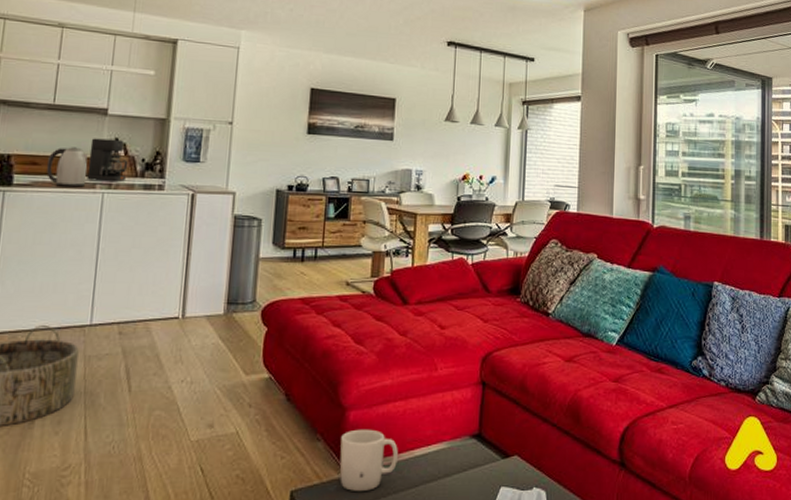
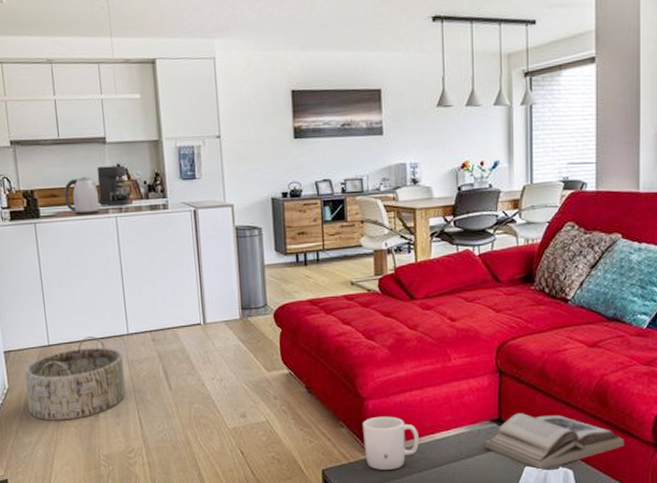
book: none [463,428,594,492] -> present [484,413,625,471]

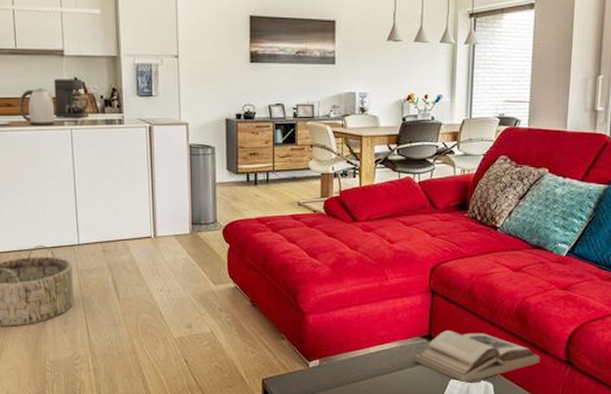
mug: present [363,416,419,470] -> none [303,330,354,380]

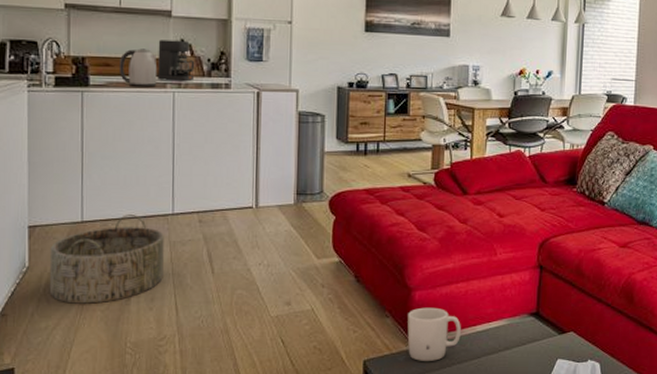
mug: none [303,330,354,380] -> present [407,307,461,361]
book: present [414,330,541,384] -> none [522,307,646,364]

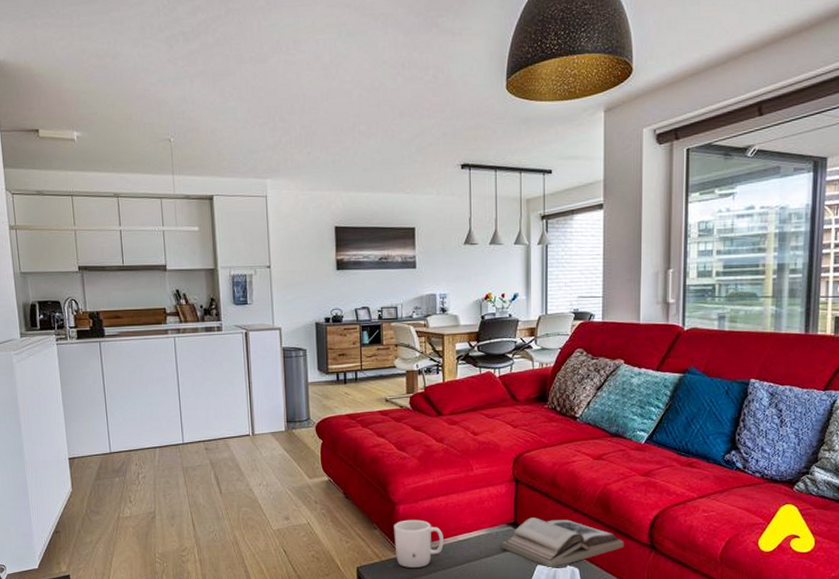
basket: present [49,214,164,304] -> none [87,445,180,522]
kettle: present [120,48,158,88] -> none [127,300,160,335]
coffee maker: present [157,40,195,82] -> none [157,291,191,328]
book: none [522,307,646,364] -> present [502,517,624,569]

